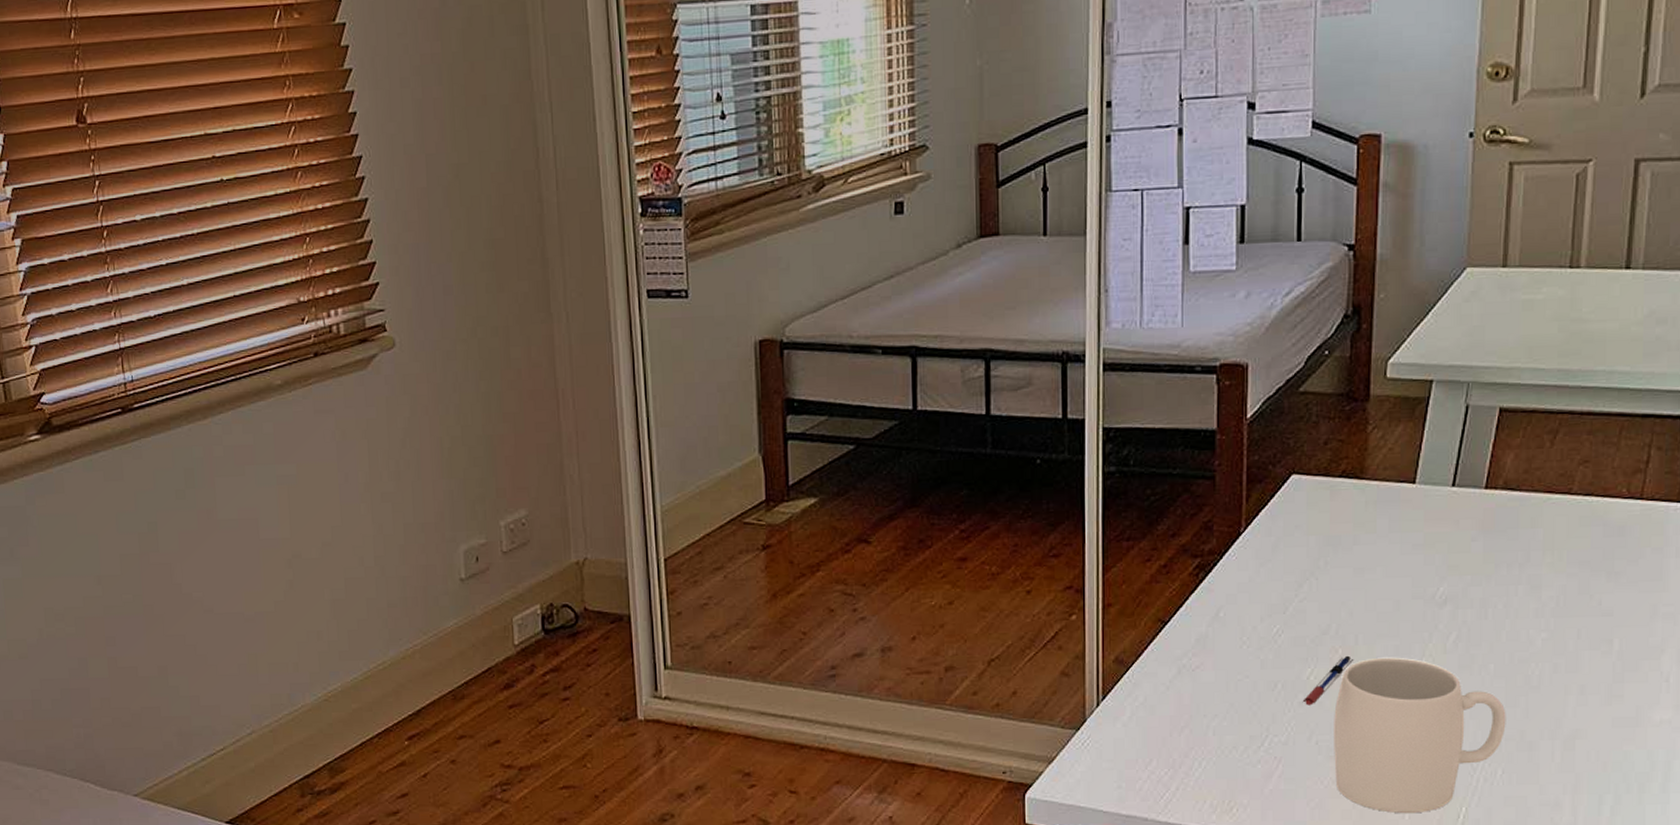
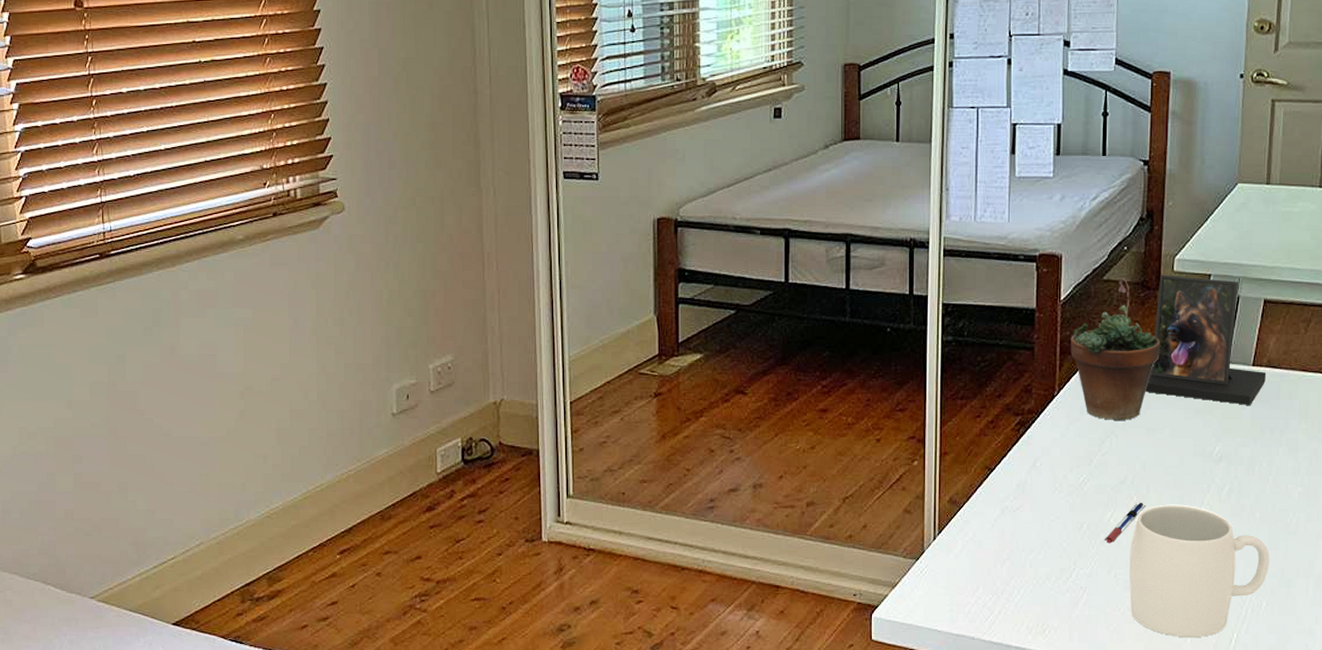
succulent plant: none [1260,389,1371,560] -> present [1071,278,1161,420]
photo frame: none [1352,382,1503,536] -> present [1145,275,1267,405]

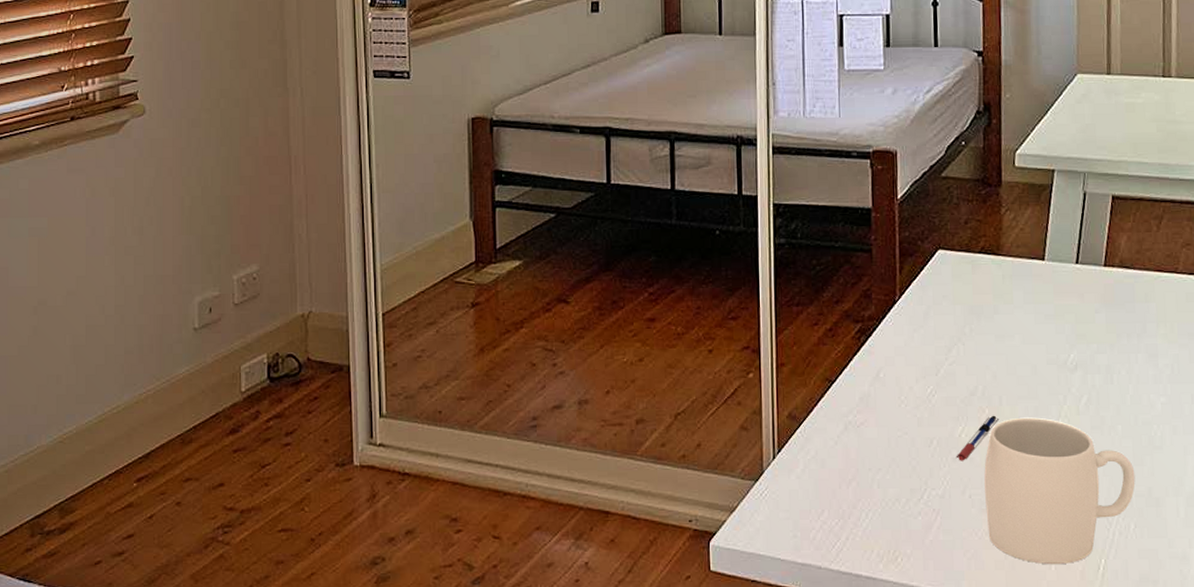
succulent plant: present [1071,278,1161,420] -> none [910,175,1006,327]
photo frame: present [1145,275,1267,405] -> none [991,171,1120,309]

